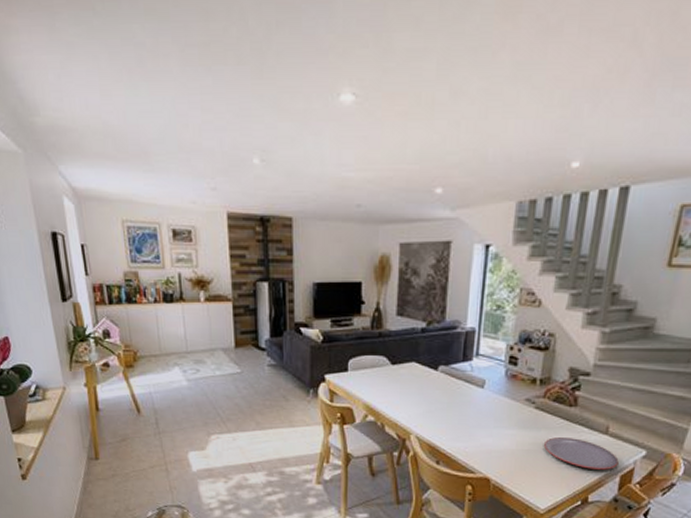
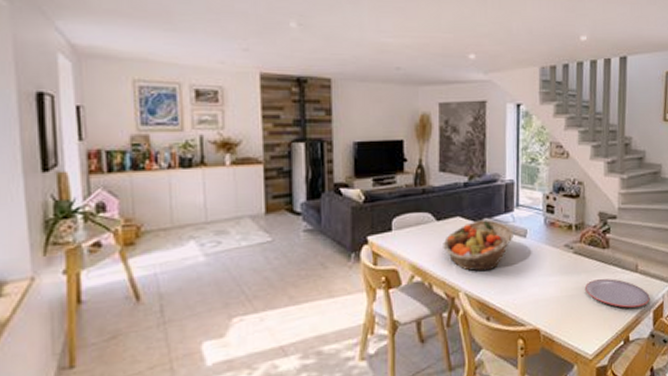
fruit basket: none [397,367,471,418] -> present [443,220,514,272]

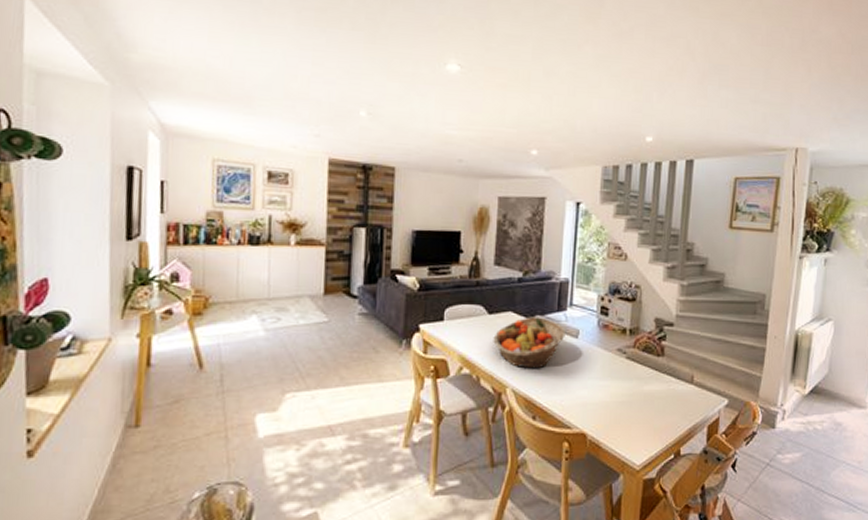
plate: present [586,279,650,308] -> none [637,388,705,420]

